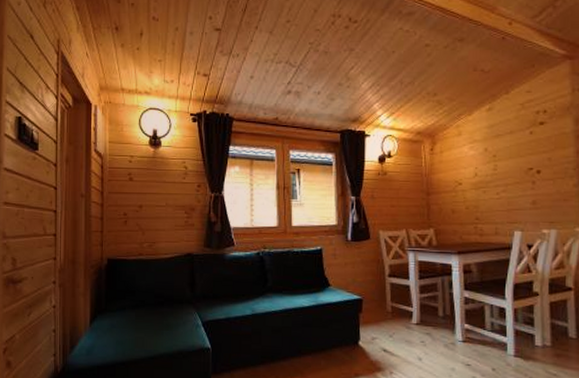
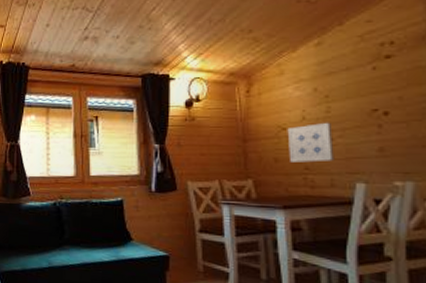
wall art: none [462,178,499,214] -> present [287,122,334,163]

